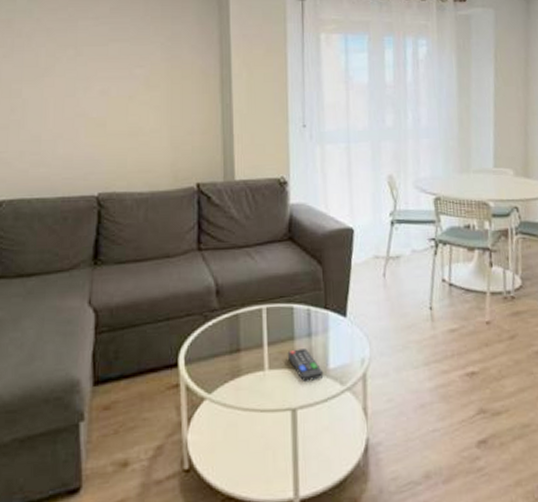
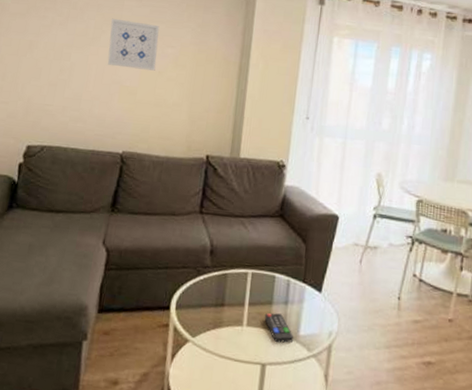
wall art: none [65,42,125,97] -> present [107,18,160,71]

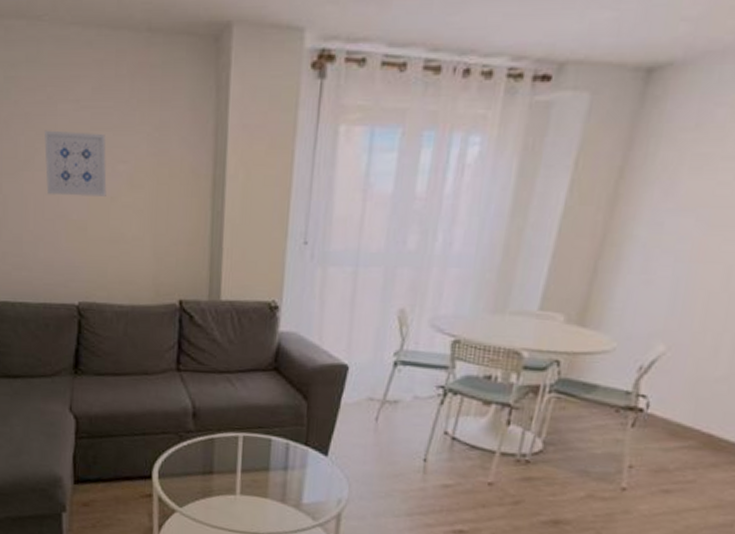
remote control: present [264,312,294,343] -> none [260,479,296,512]

